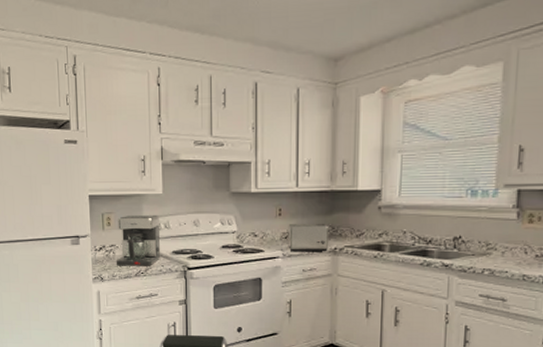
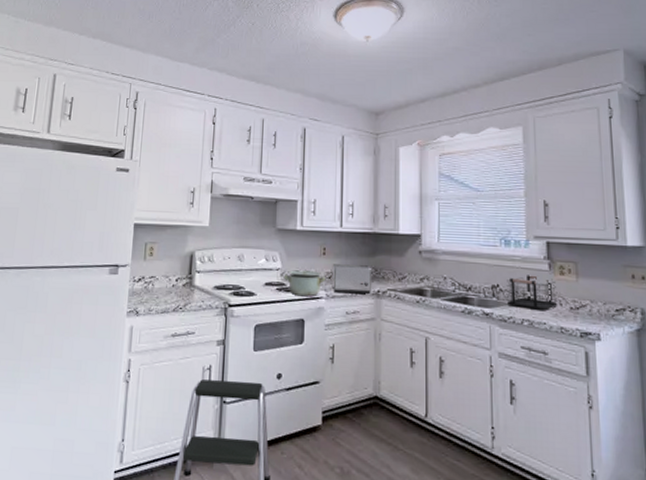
coffee maker: present [116,214,161,266] -> none [154,245,204,302]
saucepan: none [239,232,282,256] -> present [283,270,326,296]
dish rack: none [469,225,524,260] -> present [507,275,558,311]

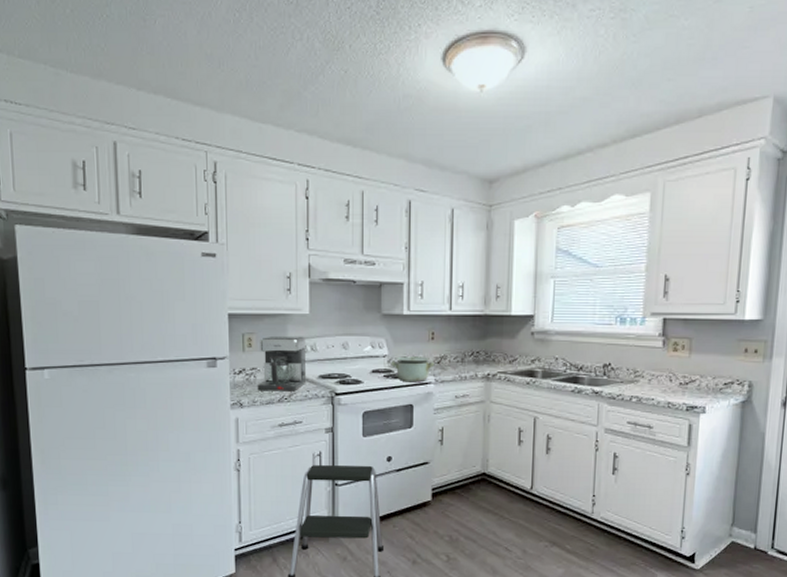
coffee maker: none [154,245,204,302] -> present [257,335,307,392]
toaster: present [331,264,373,295] -> none [440,349,483,378]
dish rack: present [507,275,558,311] -> none [618,352,669,388]

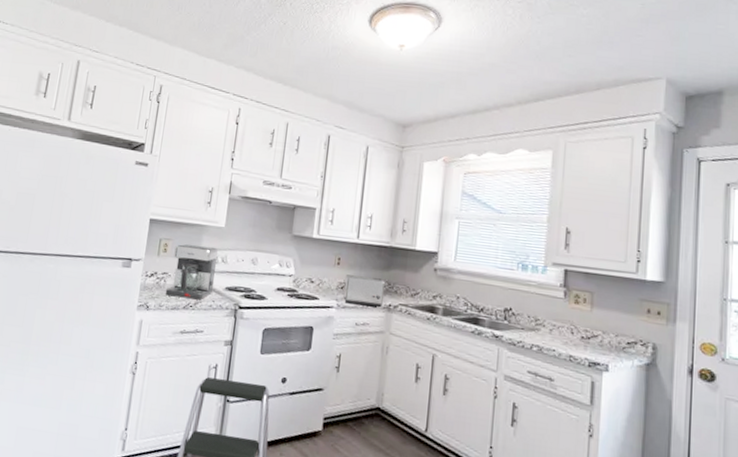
saucepan: present [390,356,435,381] -> none [296,278,339,305]
toaster: none [440,349,483,378] -> present [343,274,386,308]

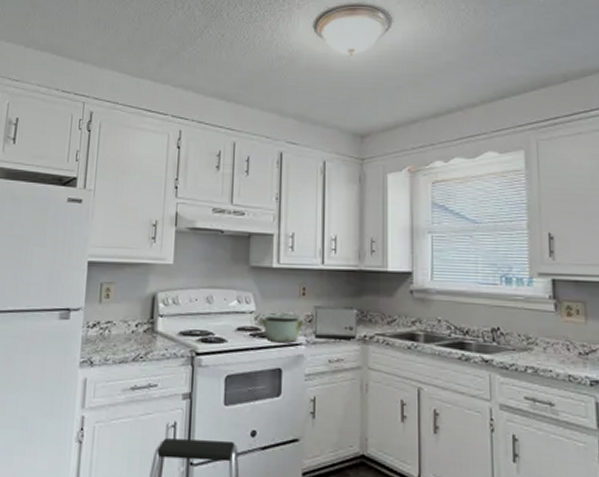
coffee maker: present [165,244,218,300] -> none [110,286,168,350]
saucepan: none [296,278,339,305] -> present [258,313,306,342]

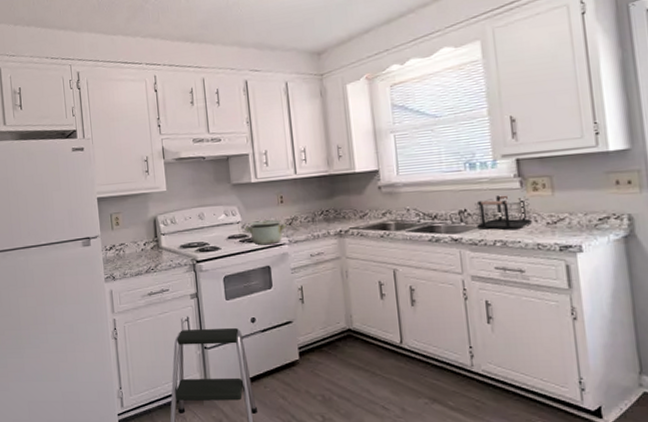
toaster: present [312,306,358,340] -> none [291,208,334,238]
dish rack: none [508,316,565,357] -> present [475,194,533,231]

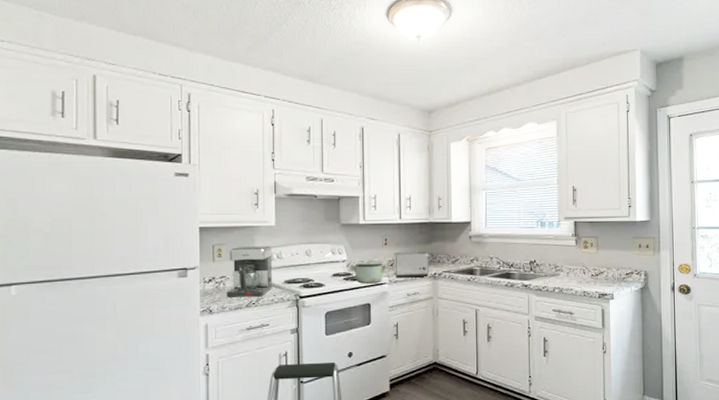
coffee maker: none [125,211,170,264] -> present [226,245,273,298]
toaster: none [291,208,334,238] -> present [393,252,430,278]
dish rack: present [475,194,533,231] -> none [542,250,582,280]

